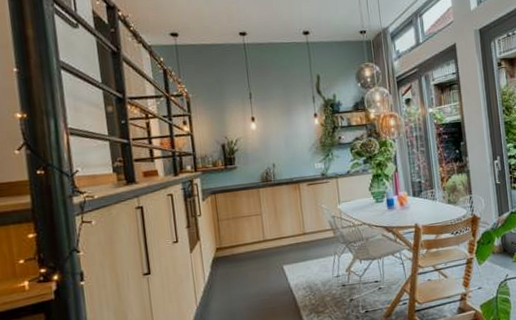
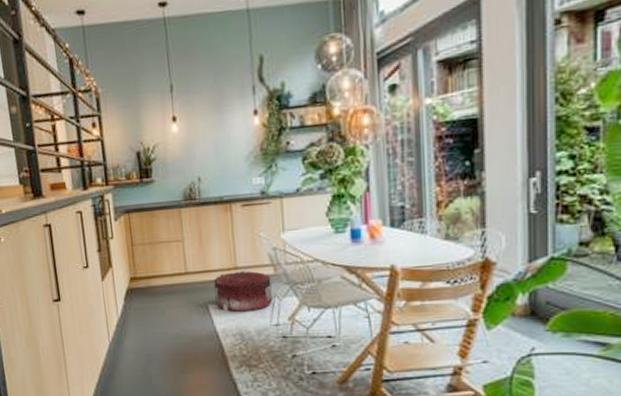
pouf: none [287,235,333,270] -> present [214,270,273,312]

